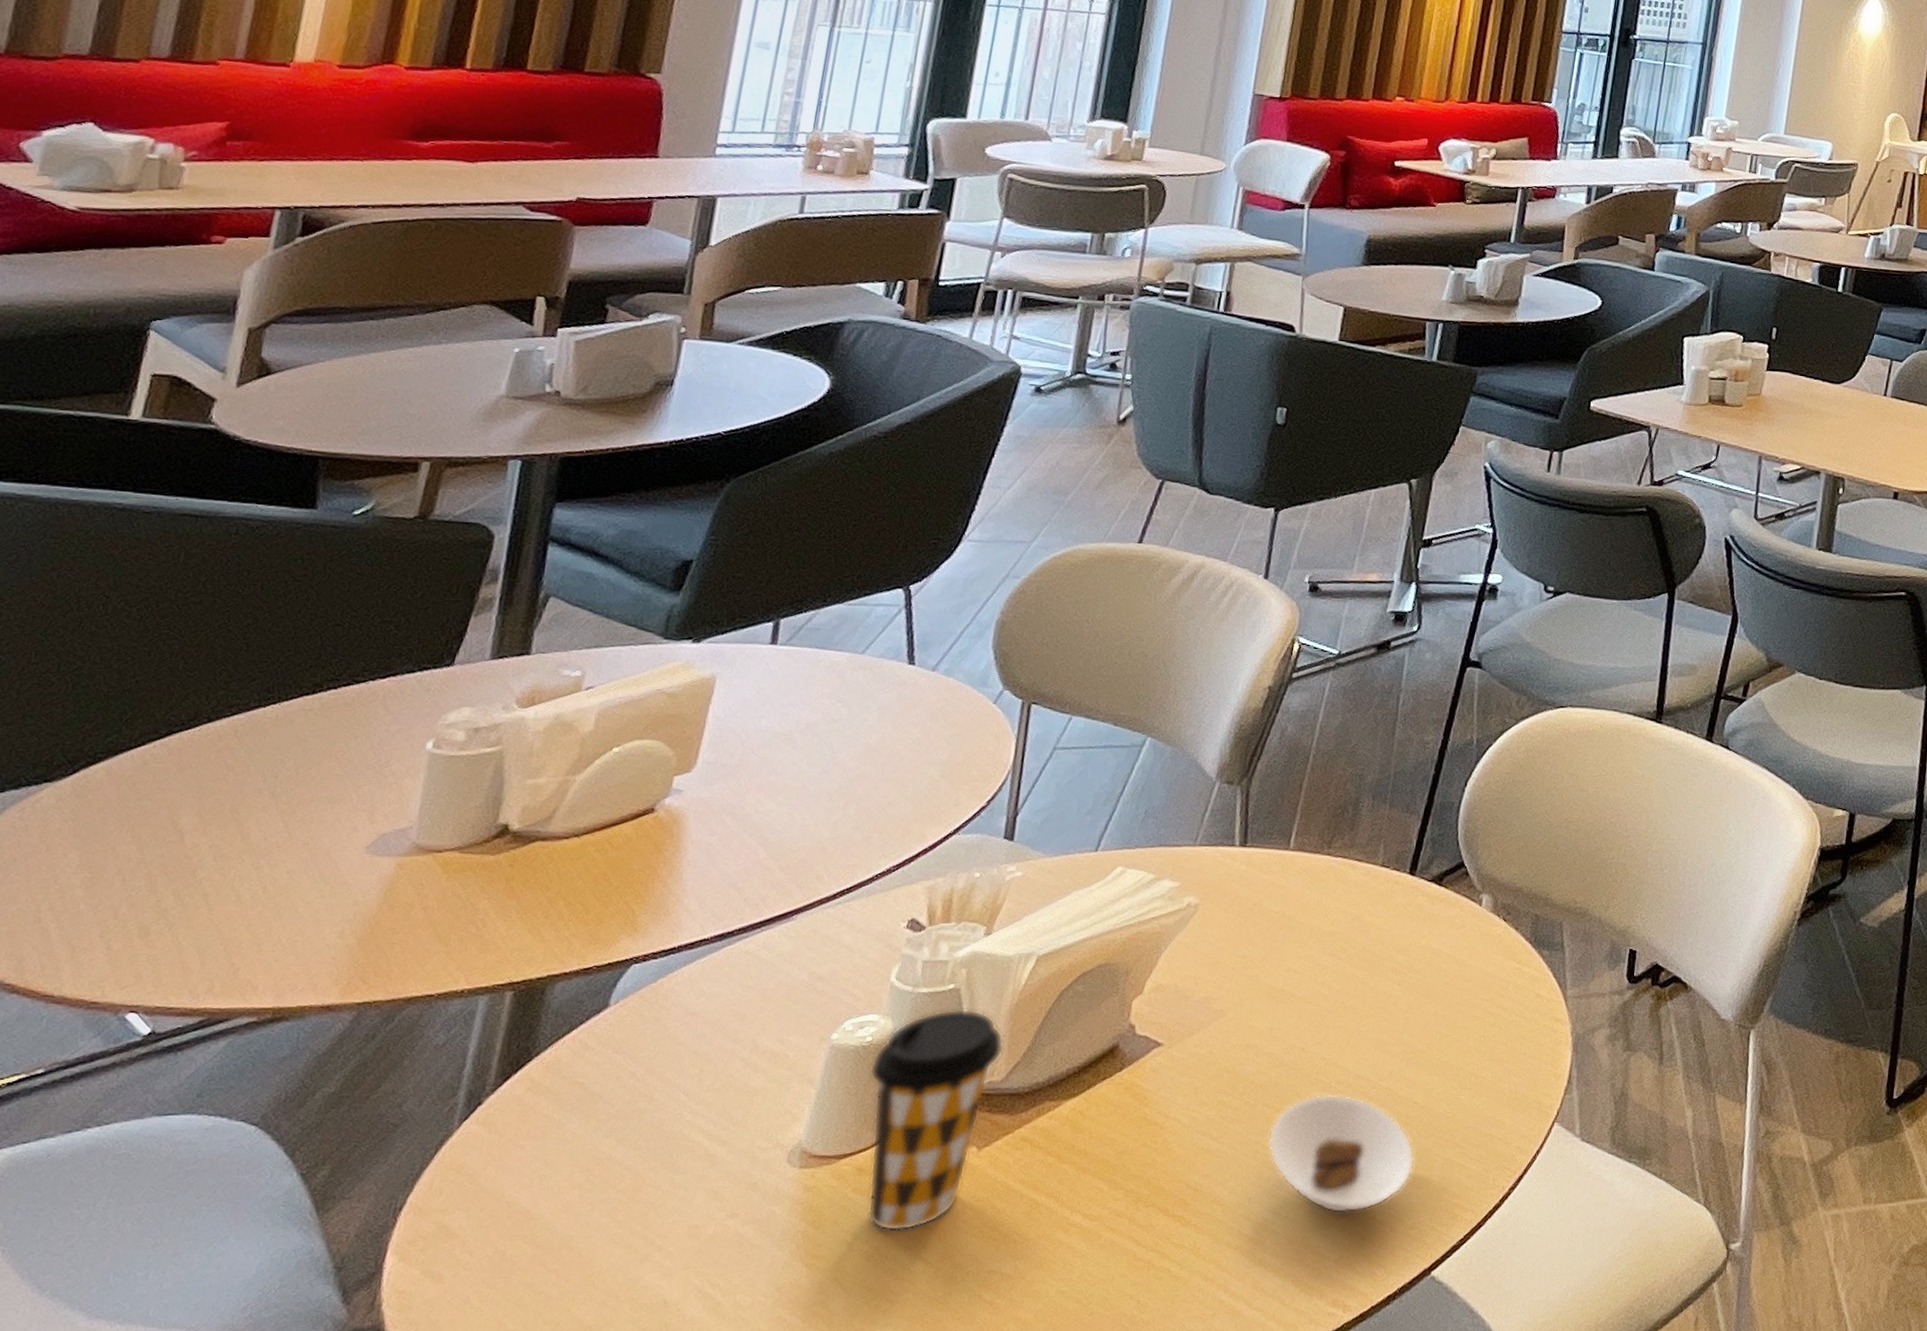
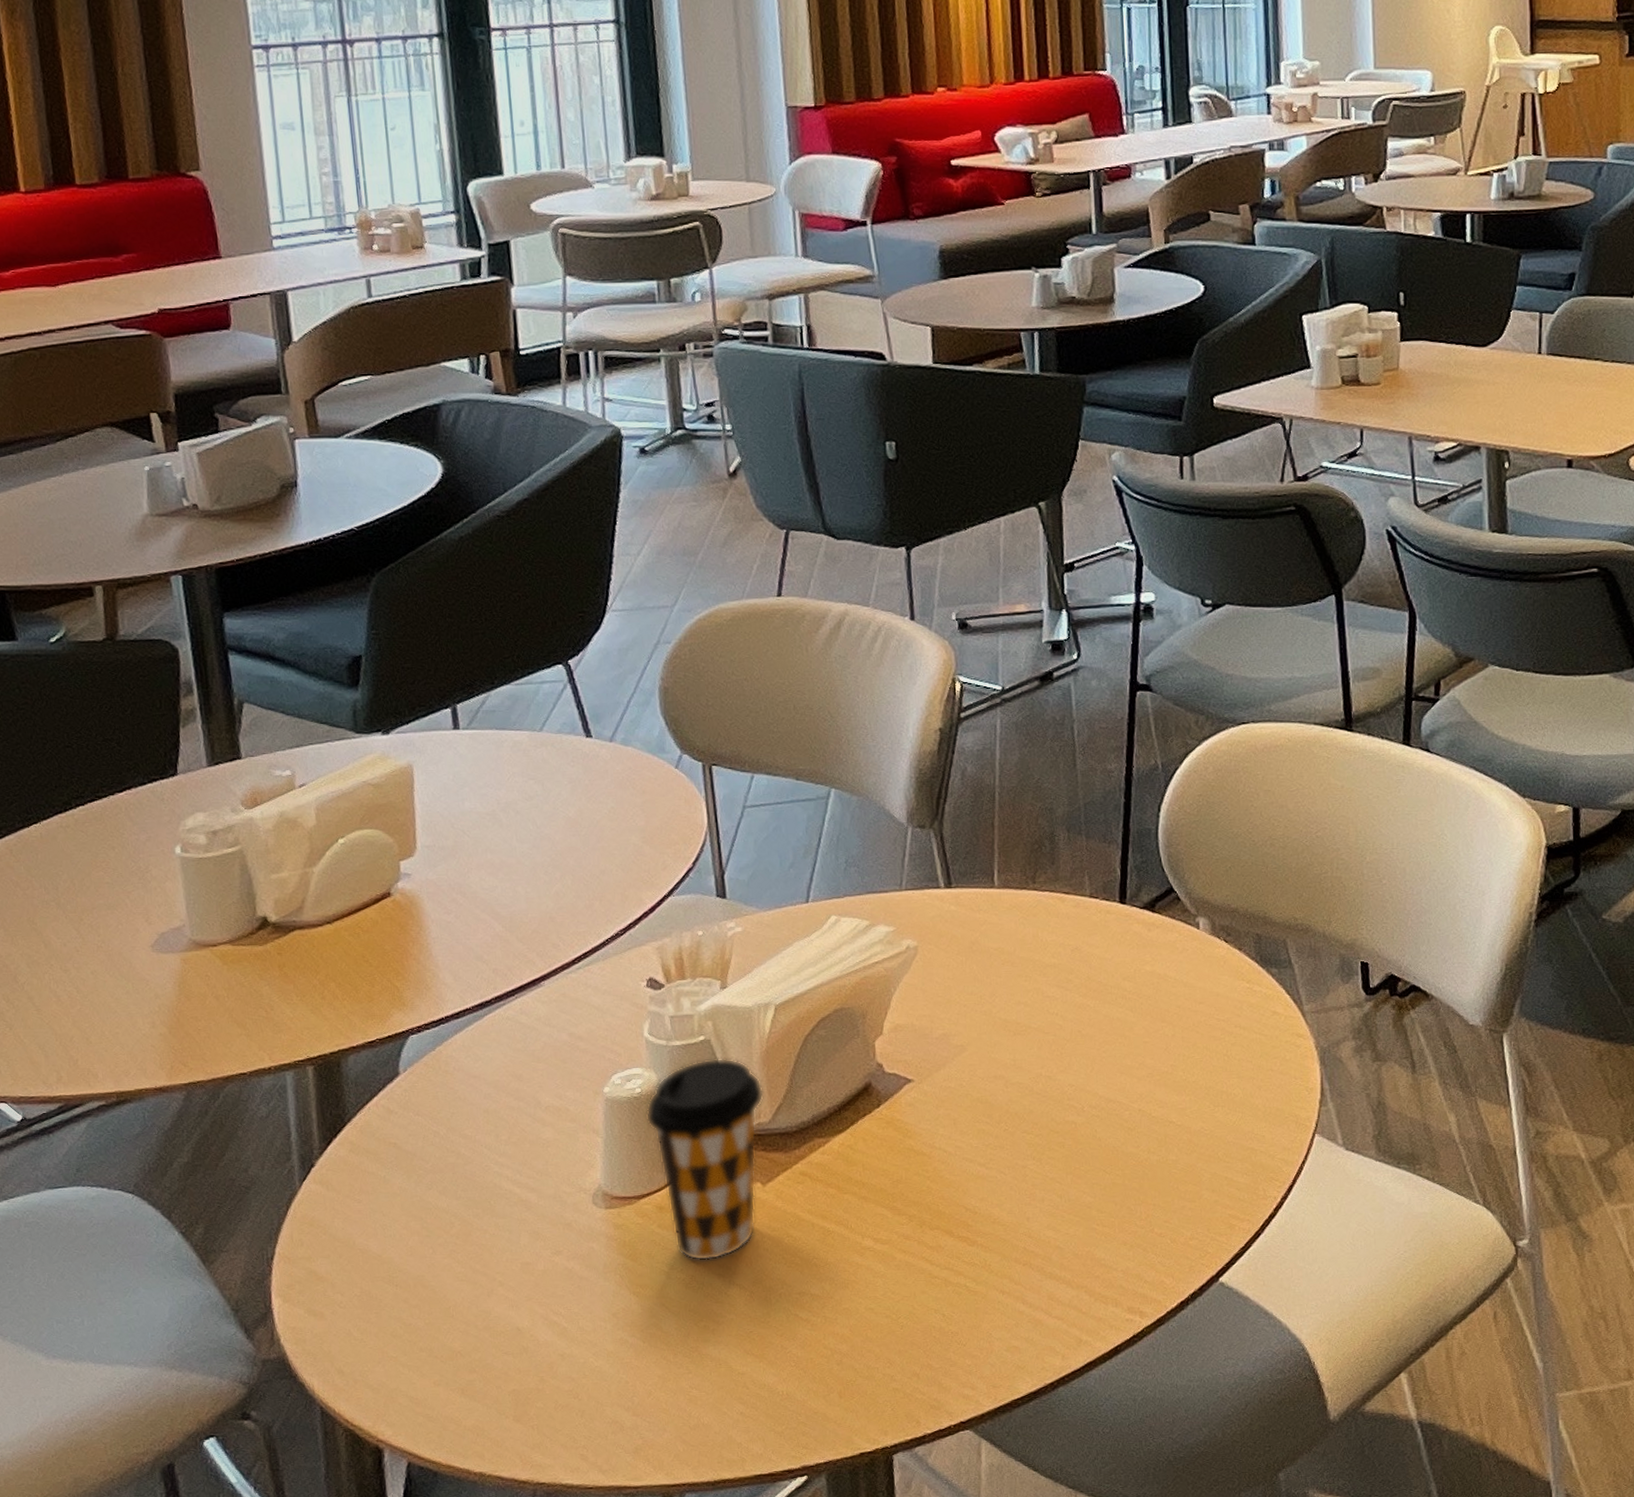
saucer: present [1268,1094,1415,1214] -> none [1033,1118,1182,1228]

